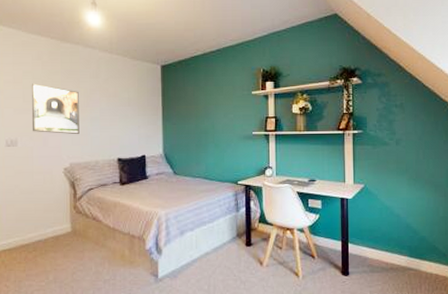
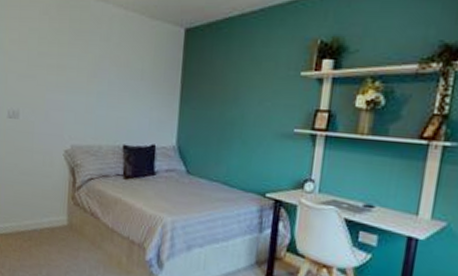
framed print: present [31,83,80,135] -> none [35,44,87,112]

